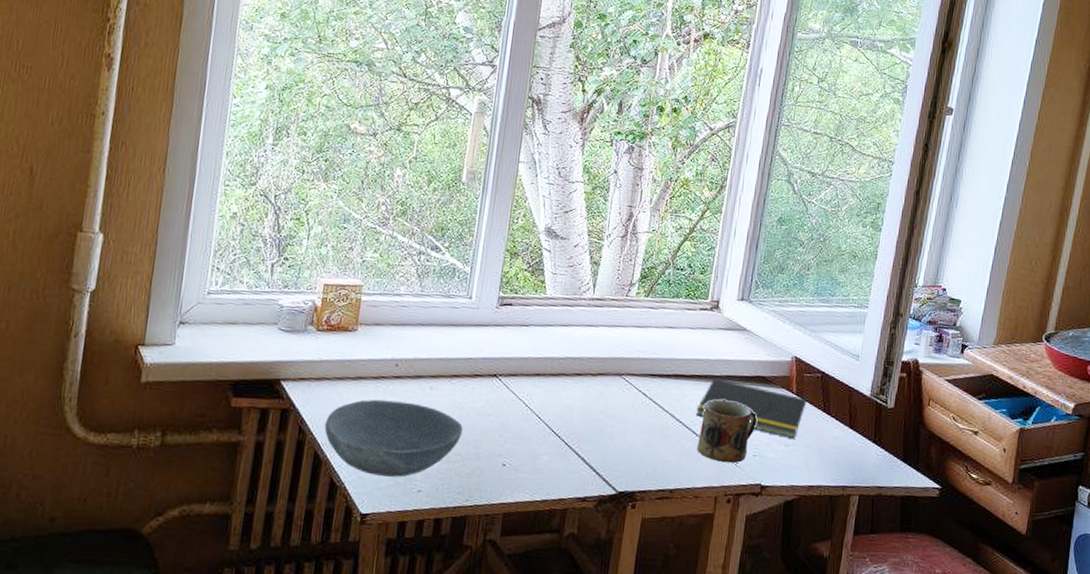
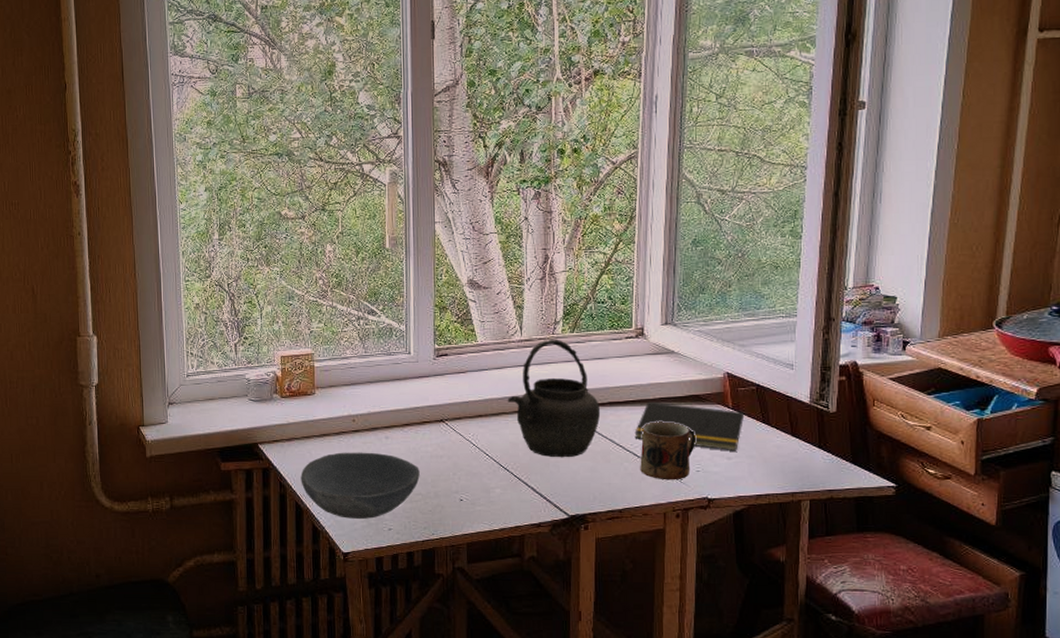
kettle: none [569,301,665,429] -> present [507,339,601,458]

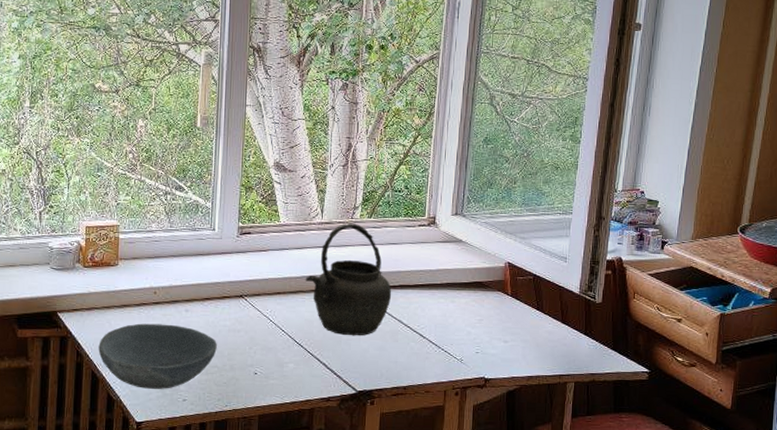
notepad: present [634,401,745,451] -> none [421,286,522,336]
mug: present [640,421,695,480] -> none [425,305,477,361]

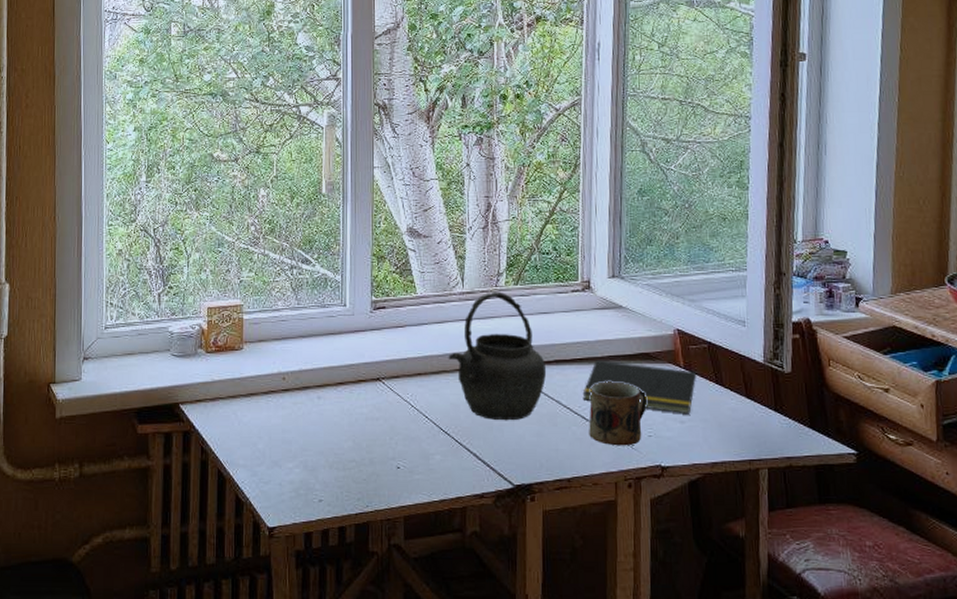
bowl: present [98,323,217,389] -> none [224,414,354,489]
notepad: none [421,286,522,336] -> present [582,360,697,415]
mug: none [425,305,477,361] -> present [589,381,647,446]

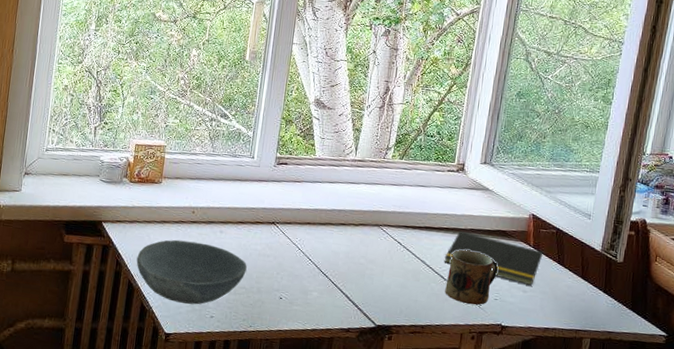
bowl: none [224,414,354,489] -> present [136,239,247,305]
kettle: present [448,291,547,421] -> none [335,162,417,272]

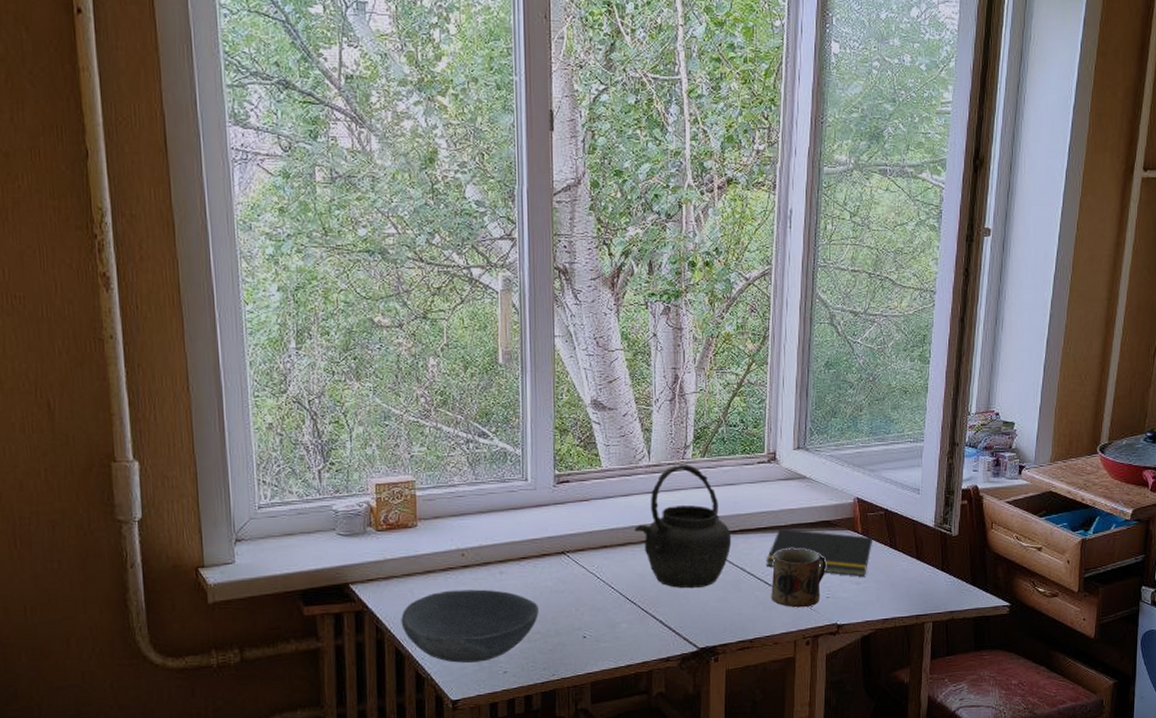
kettle: none [335,162,417,272] -> present [634,464,732,589]

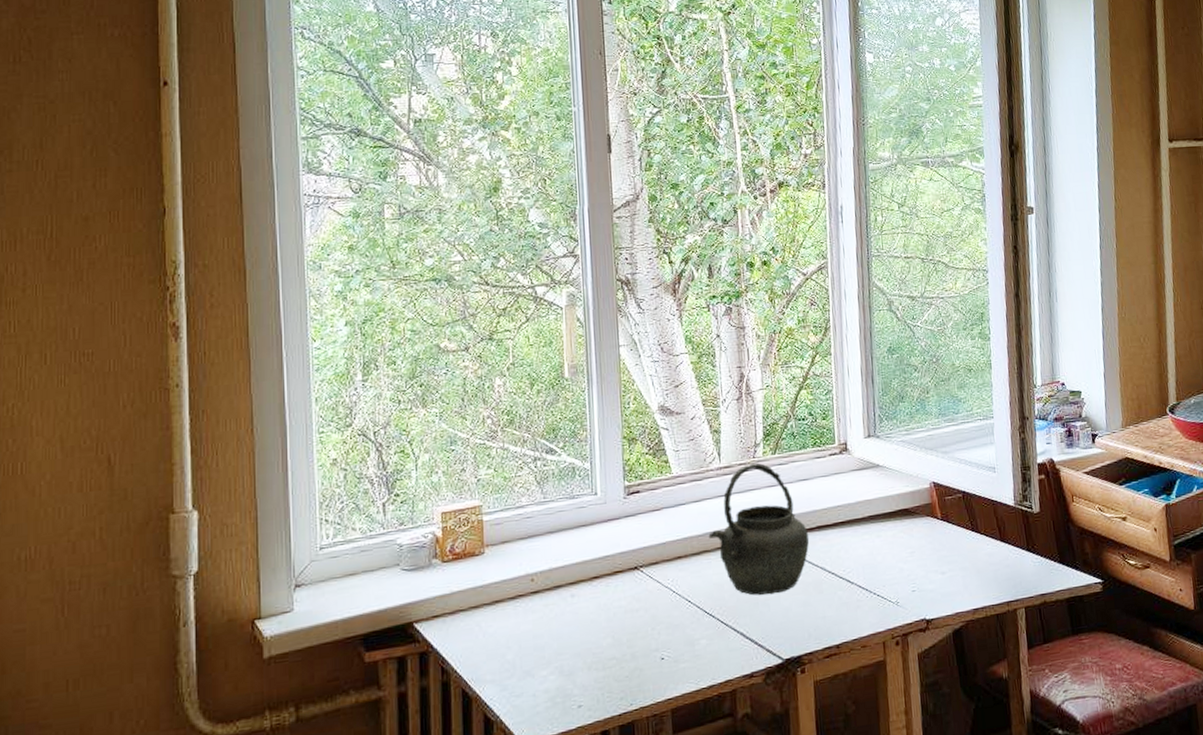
bowl: present [401,589,539,663] -> none [468,615,613,701]
notepad: present [766,528,873,577] -> none [846,521,954,565]
mug: present [771,548,826,608] -> none [853,540,909,606]

